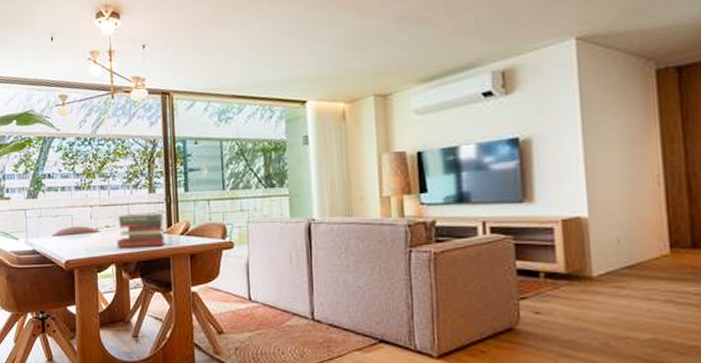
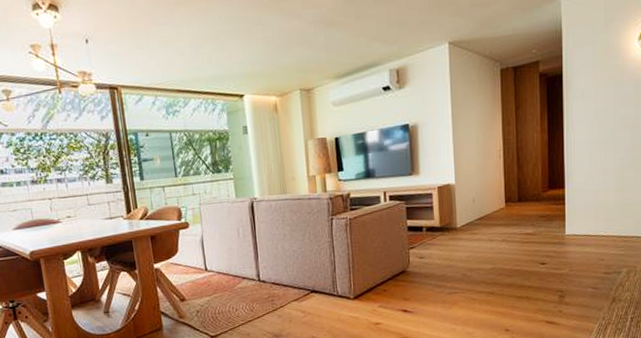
books: present [116,212,165,249] -> none [78,201,127,237]

